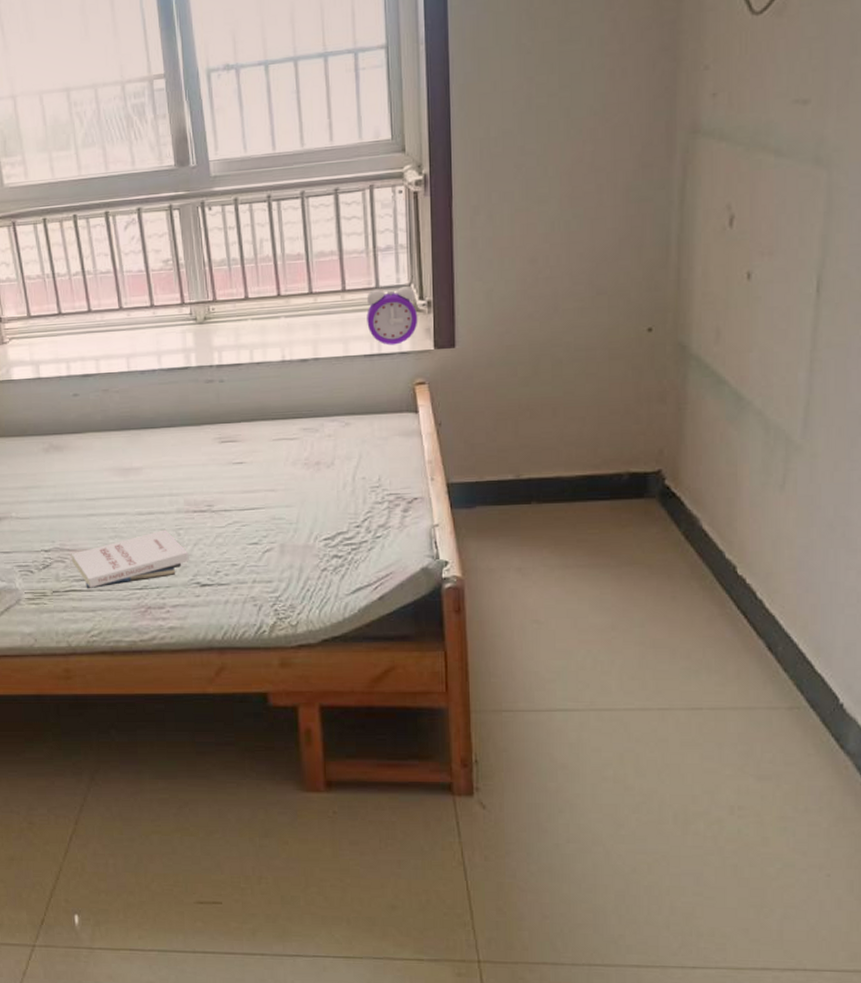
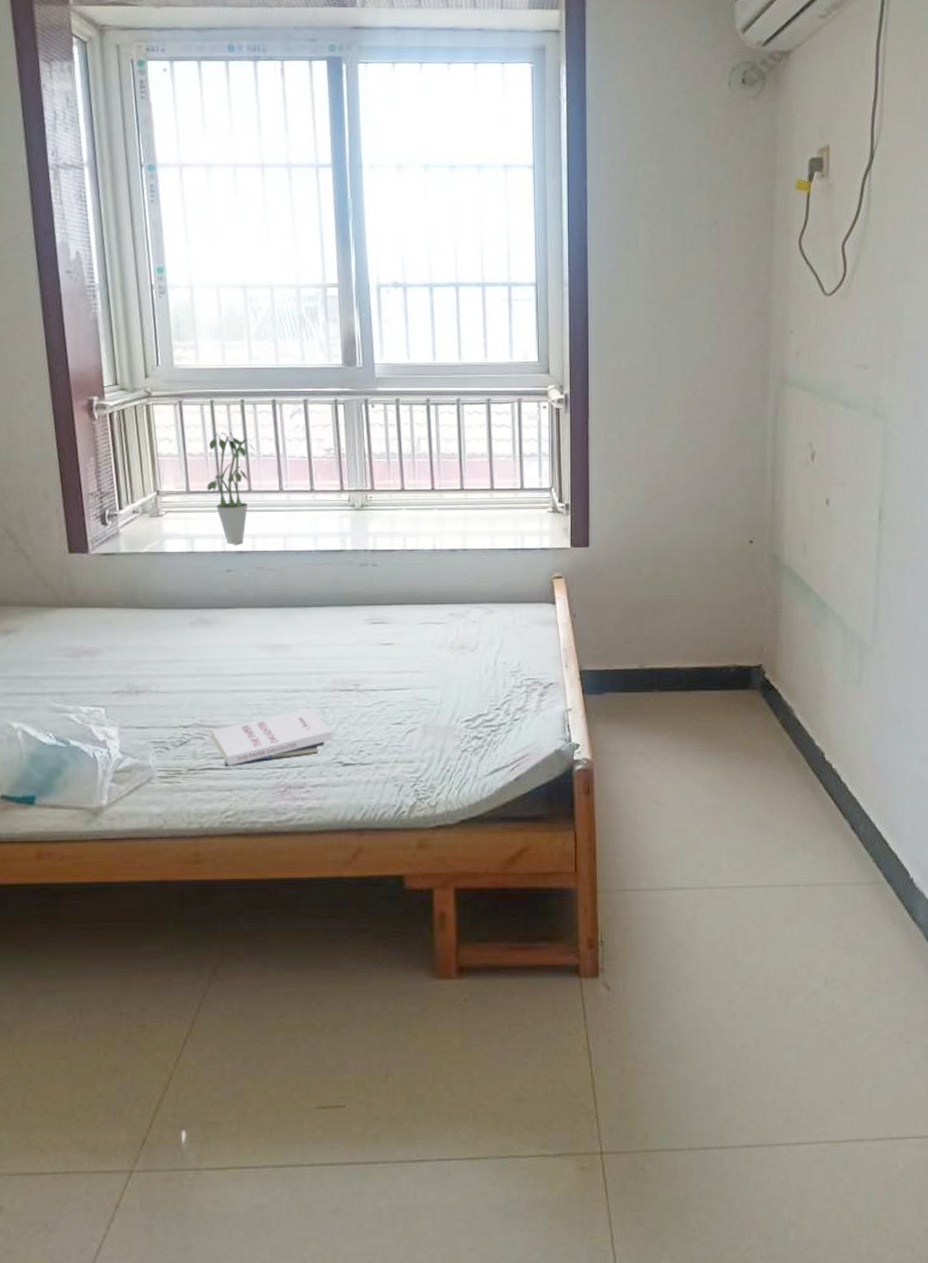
potted plant: none [45,250,93,368] -> present [207,432,256,545]
alarm clock: present [366,286,418,346] -> none [512,490,557,541]

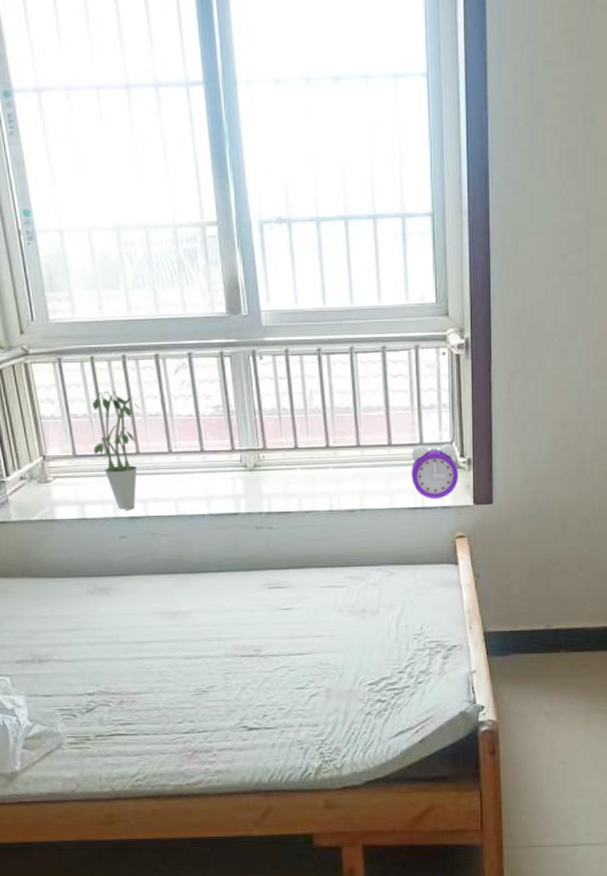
books: present [211,707,333,768] -> none [116,673,237,733]
alarm clock: none [512,490,557,541] -> present [411,444,459,499]

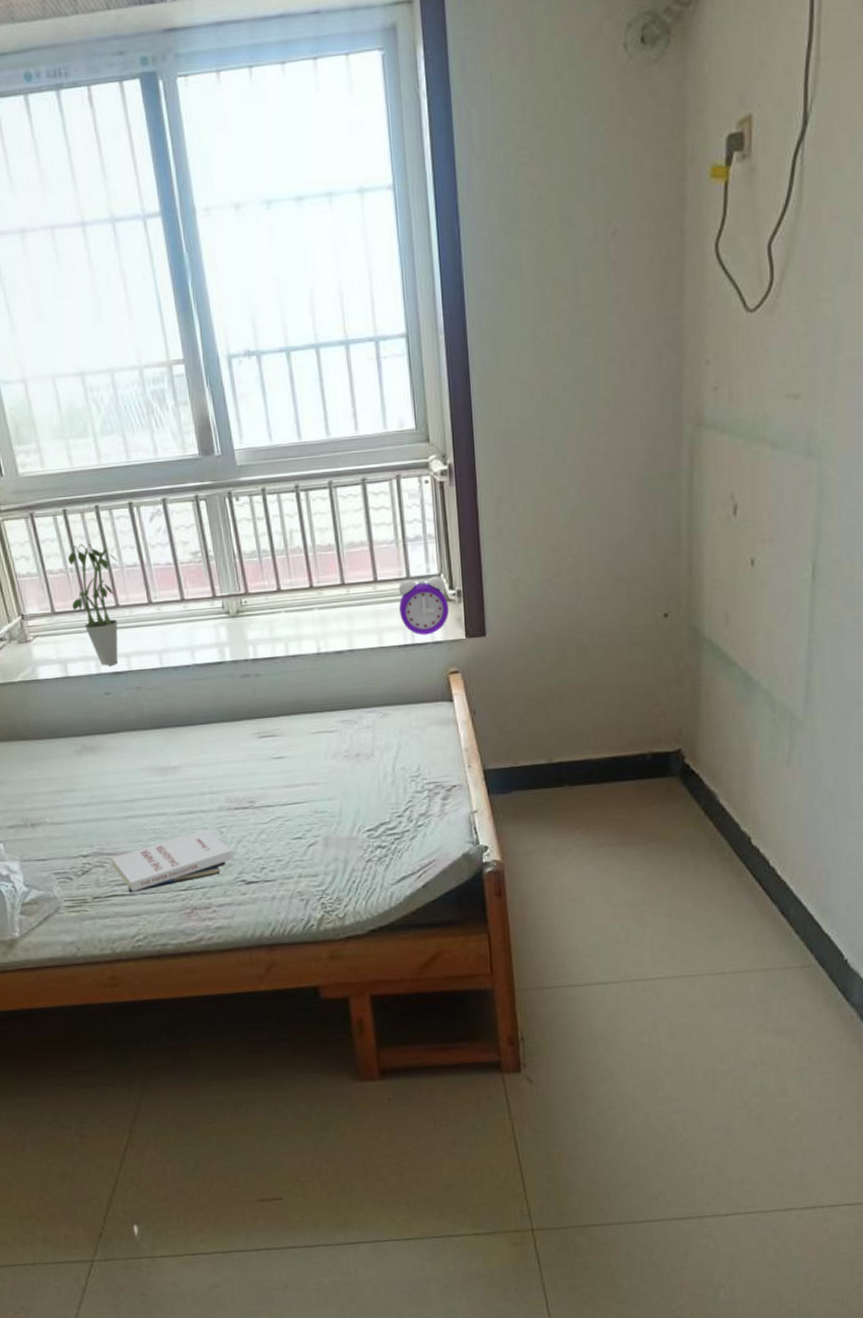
books: none [116,673,237,733] -> present [110,828,234,893]

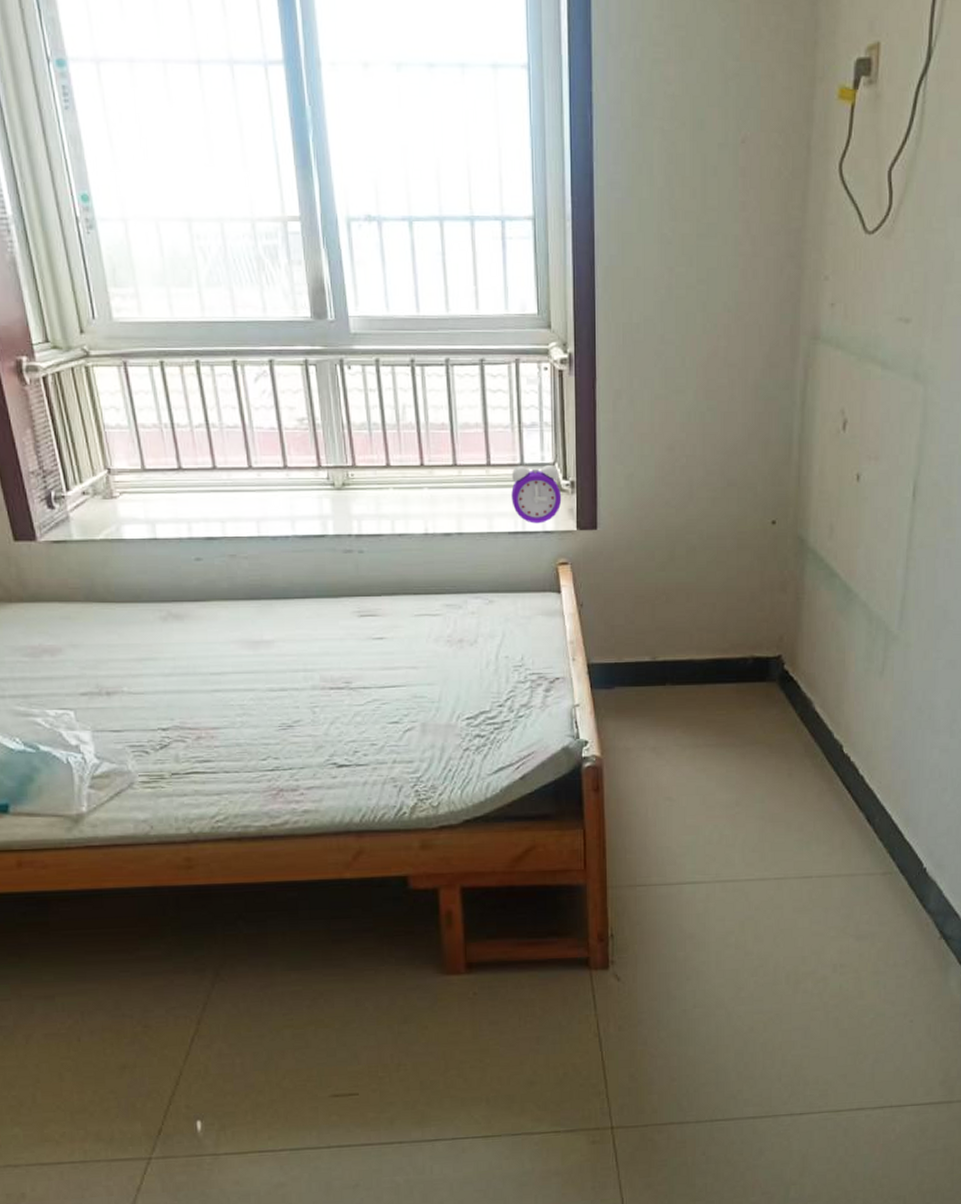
potted plant: present [68,543,118,666] -> none [163,399,218,530]
books: present [110,828,234,893] -> none [192,707,325,771]

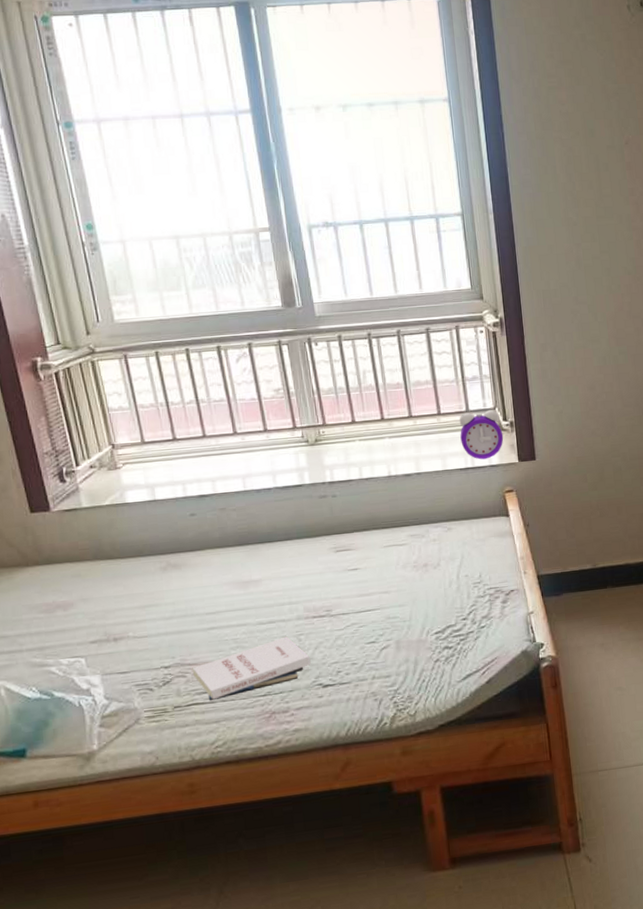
books: none [192,707,325,771] -> present [192,636,311,701]

